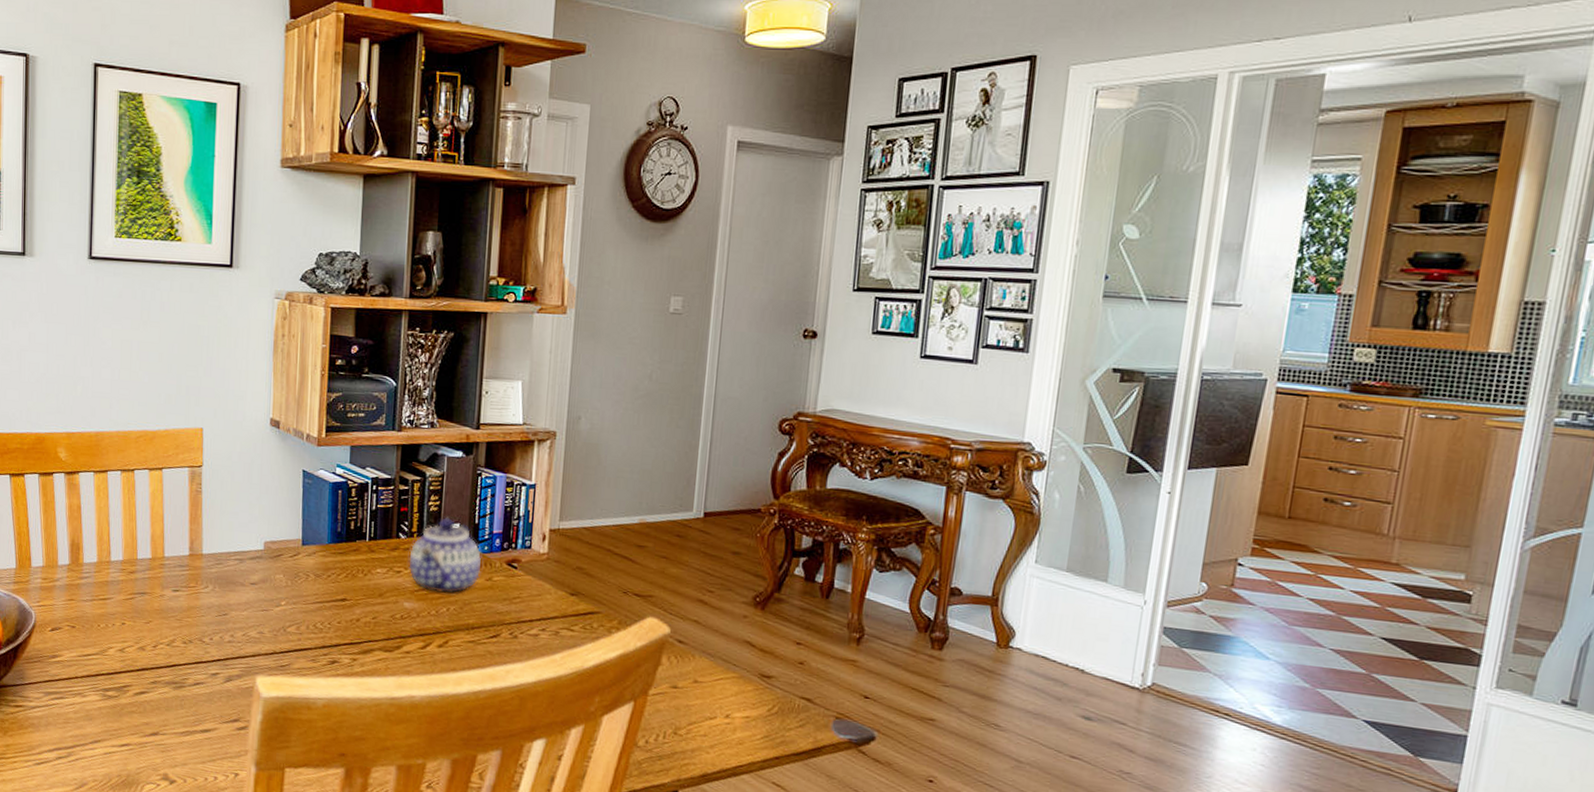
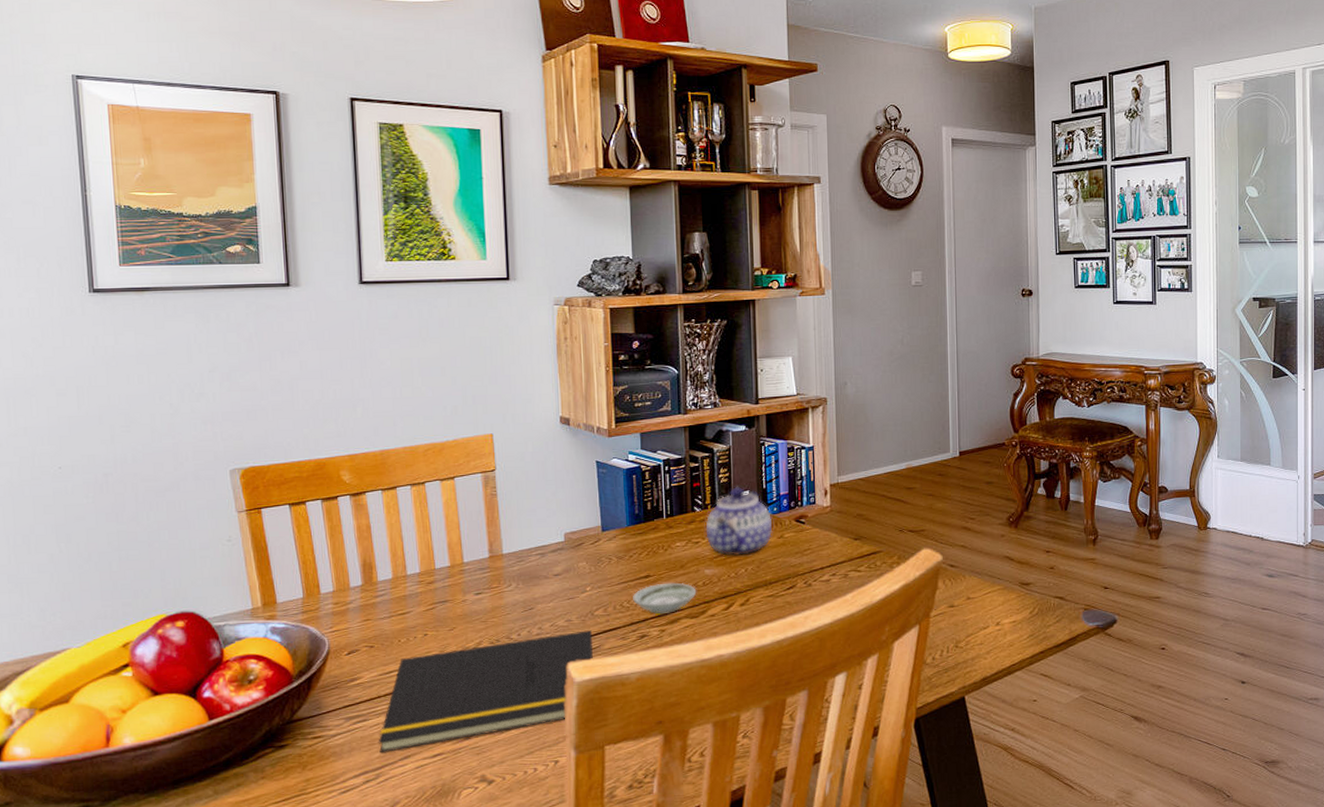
notepad: none [72,643,283,734] -> present [378,630,593,754]
saucer: none [327,609,394,642] -> present [633,582,697,614]

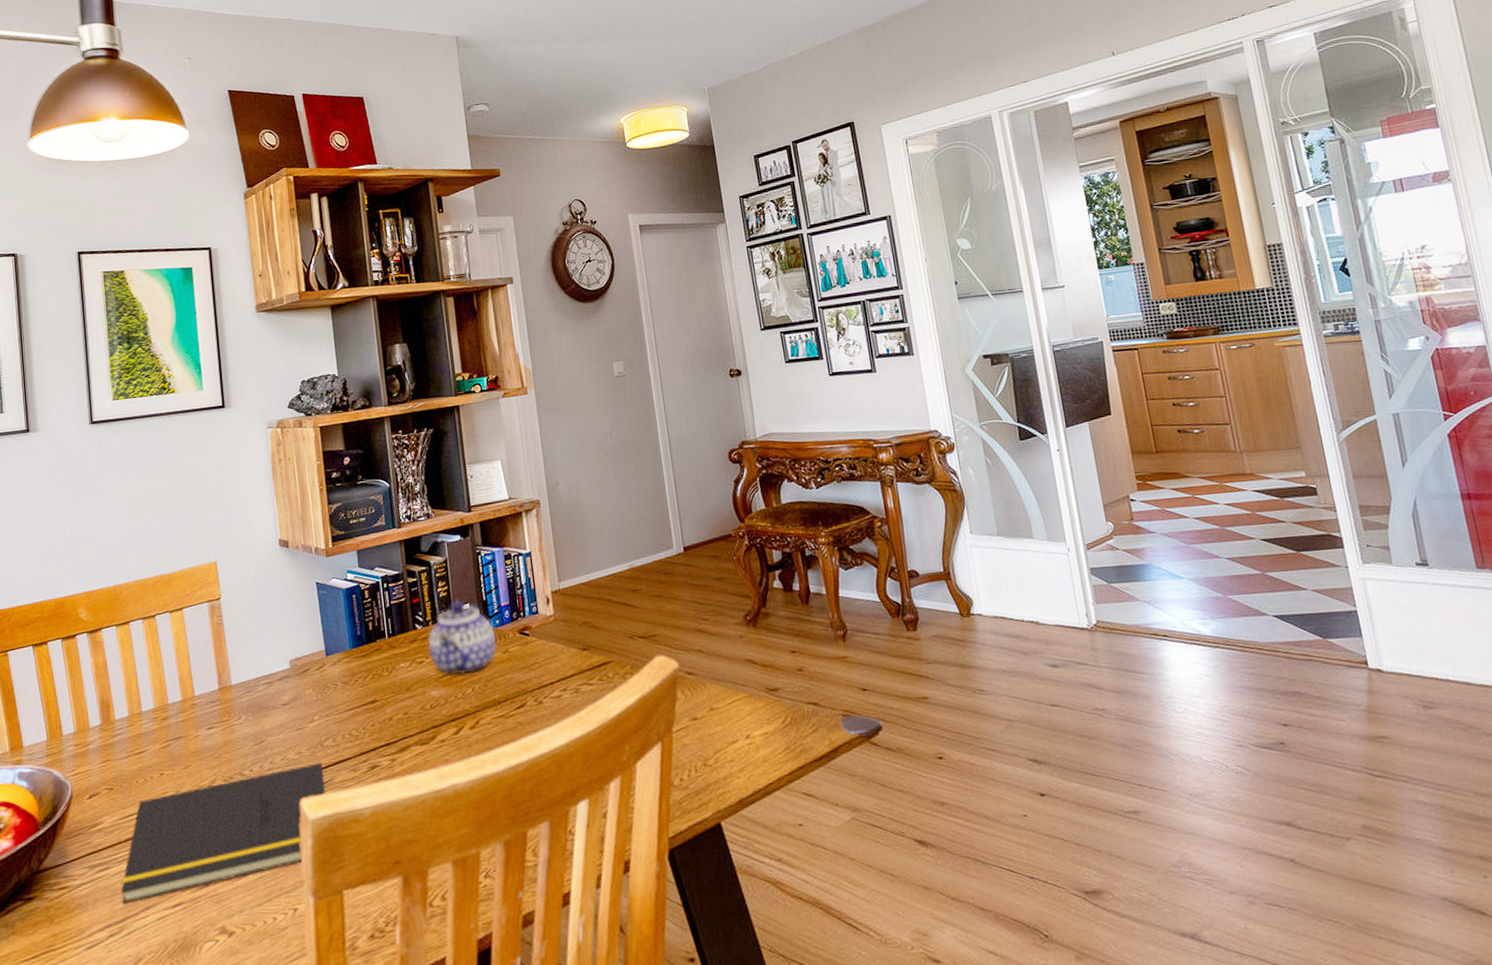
saucer: present [633,582,697,614] -> none [361,706,425,742]

